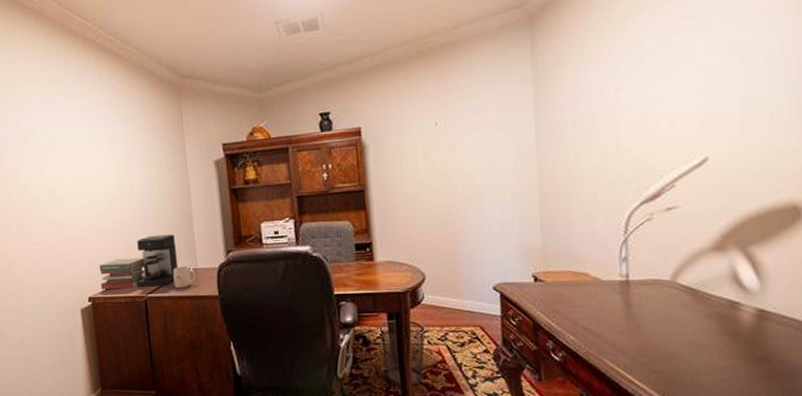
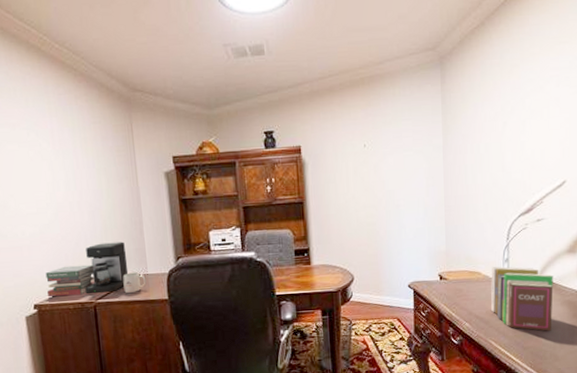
books: none [603,267,694,351] -> present [490,266,553,331]

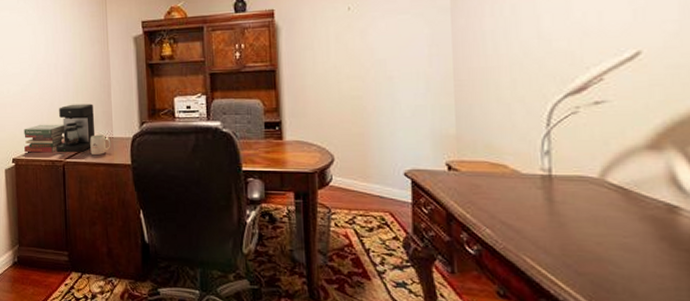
books: present [490,266,553,331] -> none [523,160,625,255]

